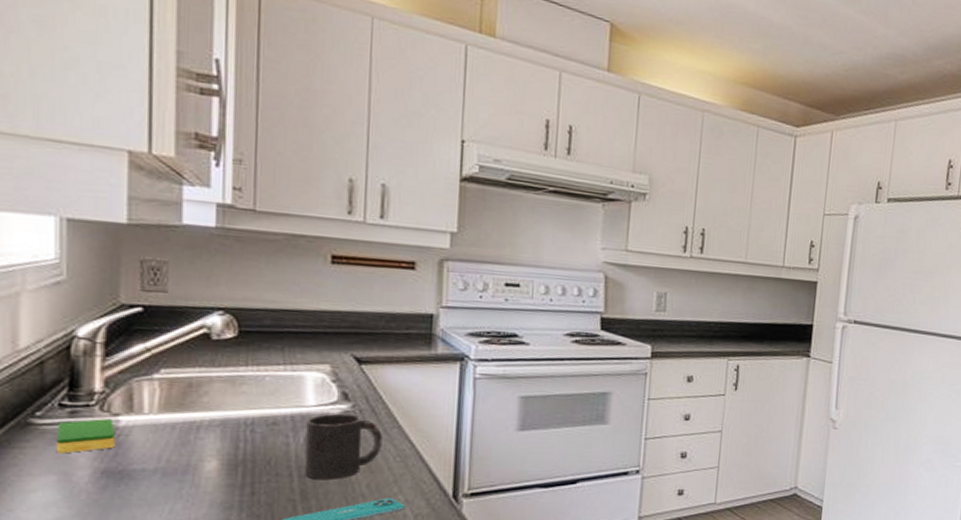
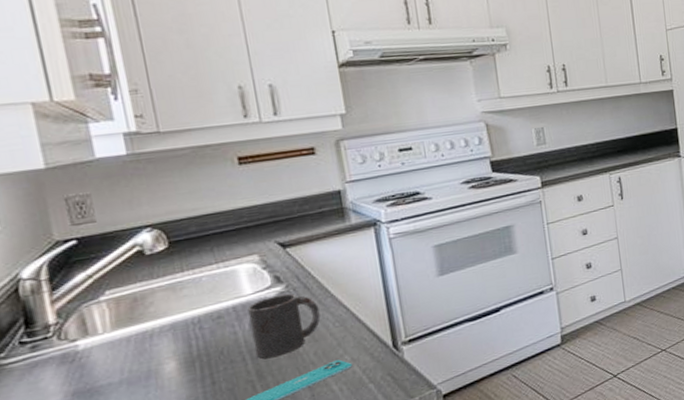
dish sponge: present [56,418,116,454] -> none [22,345,79,387]

